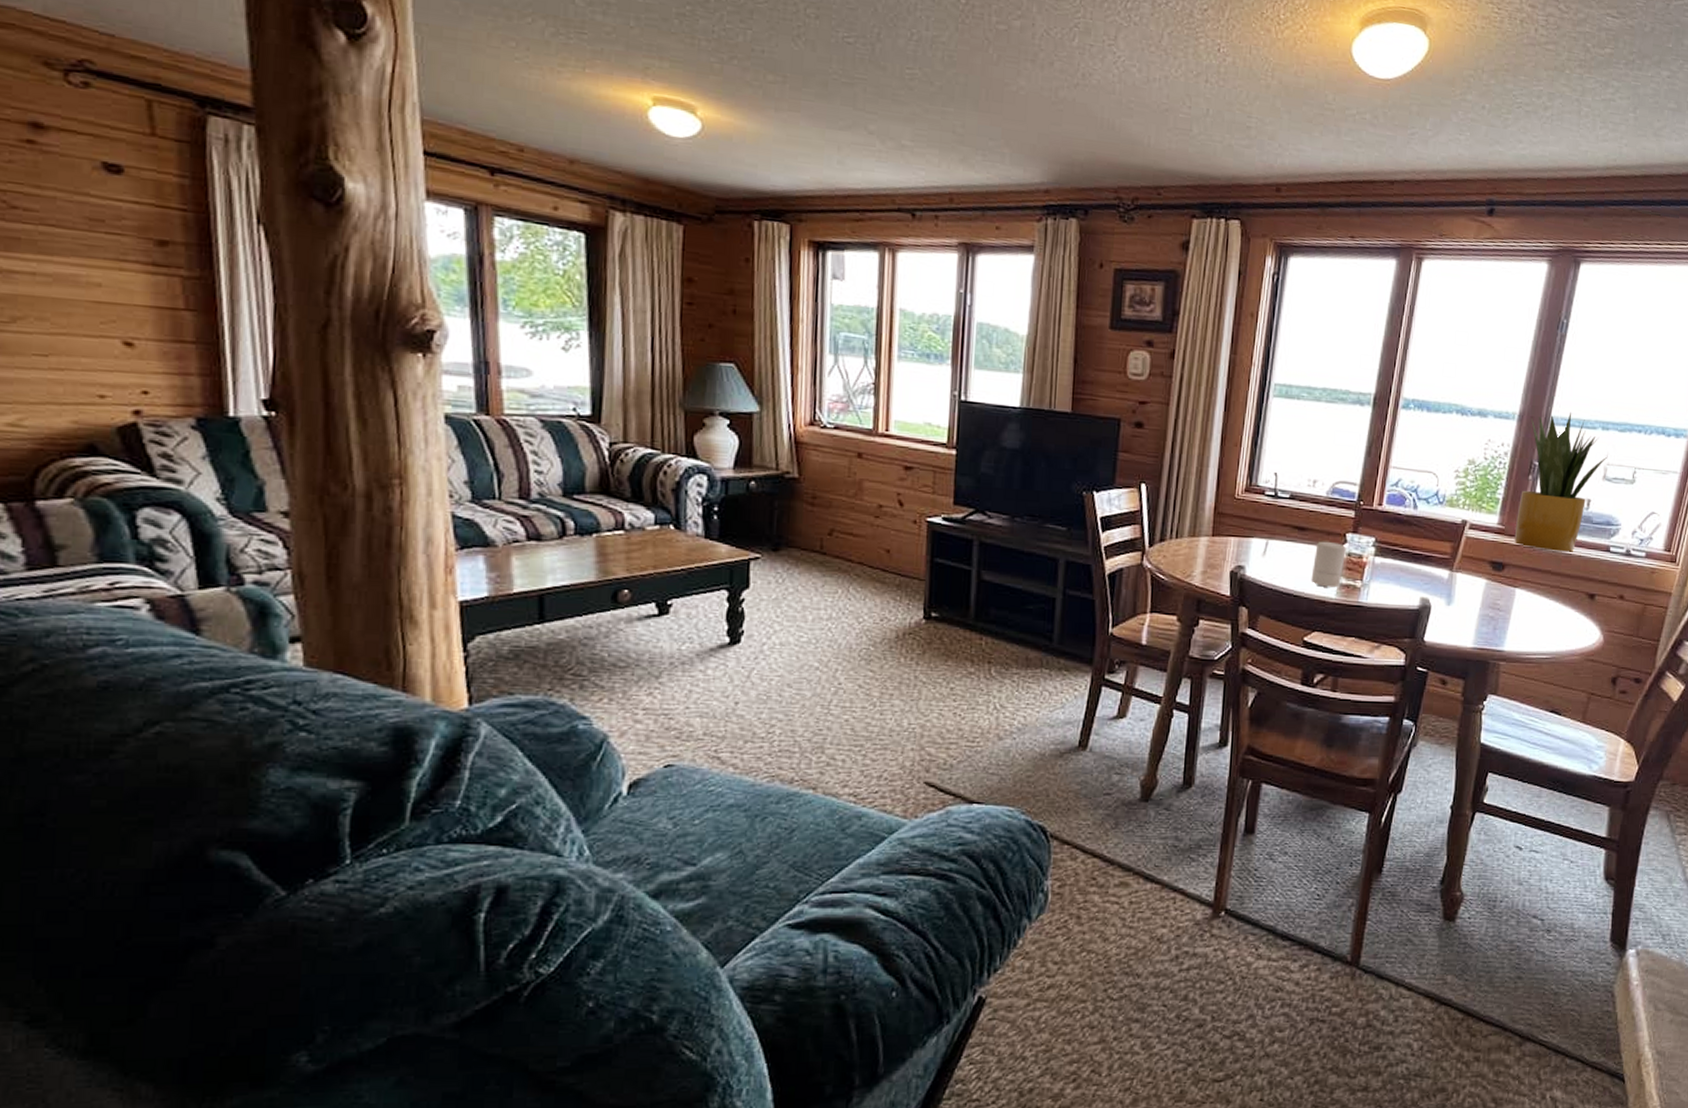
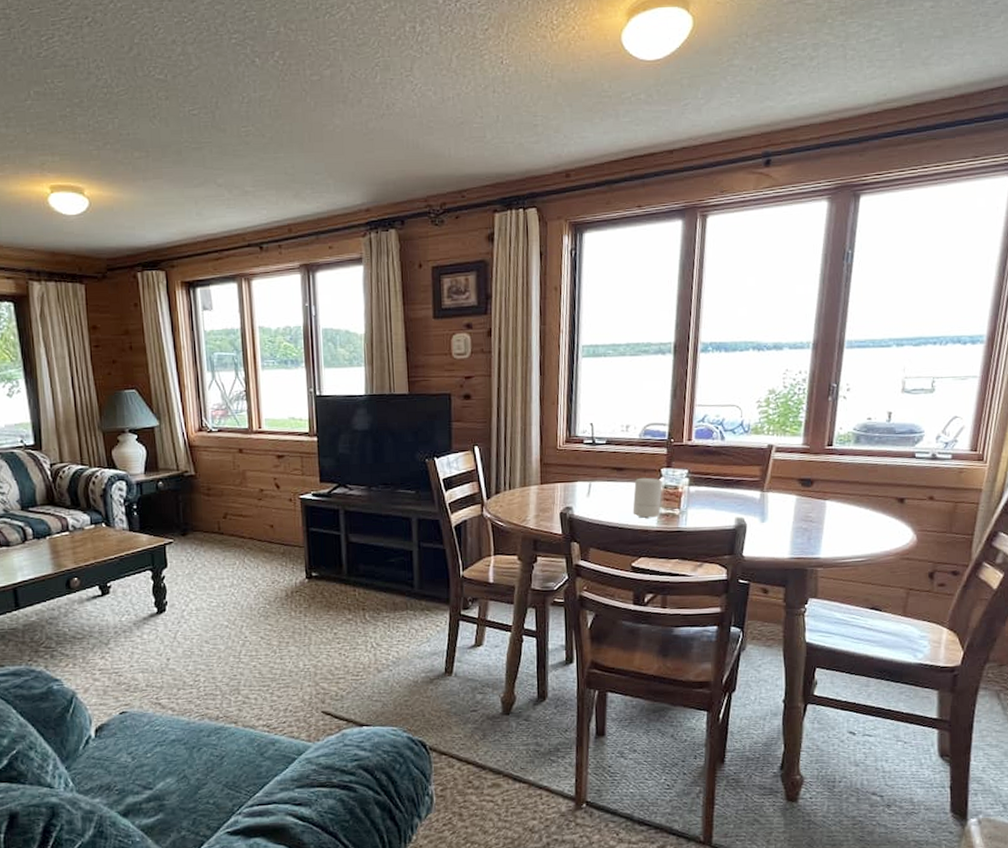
planter: present [1514,411,1607,552] -> none [820,334,904,464]

